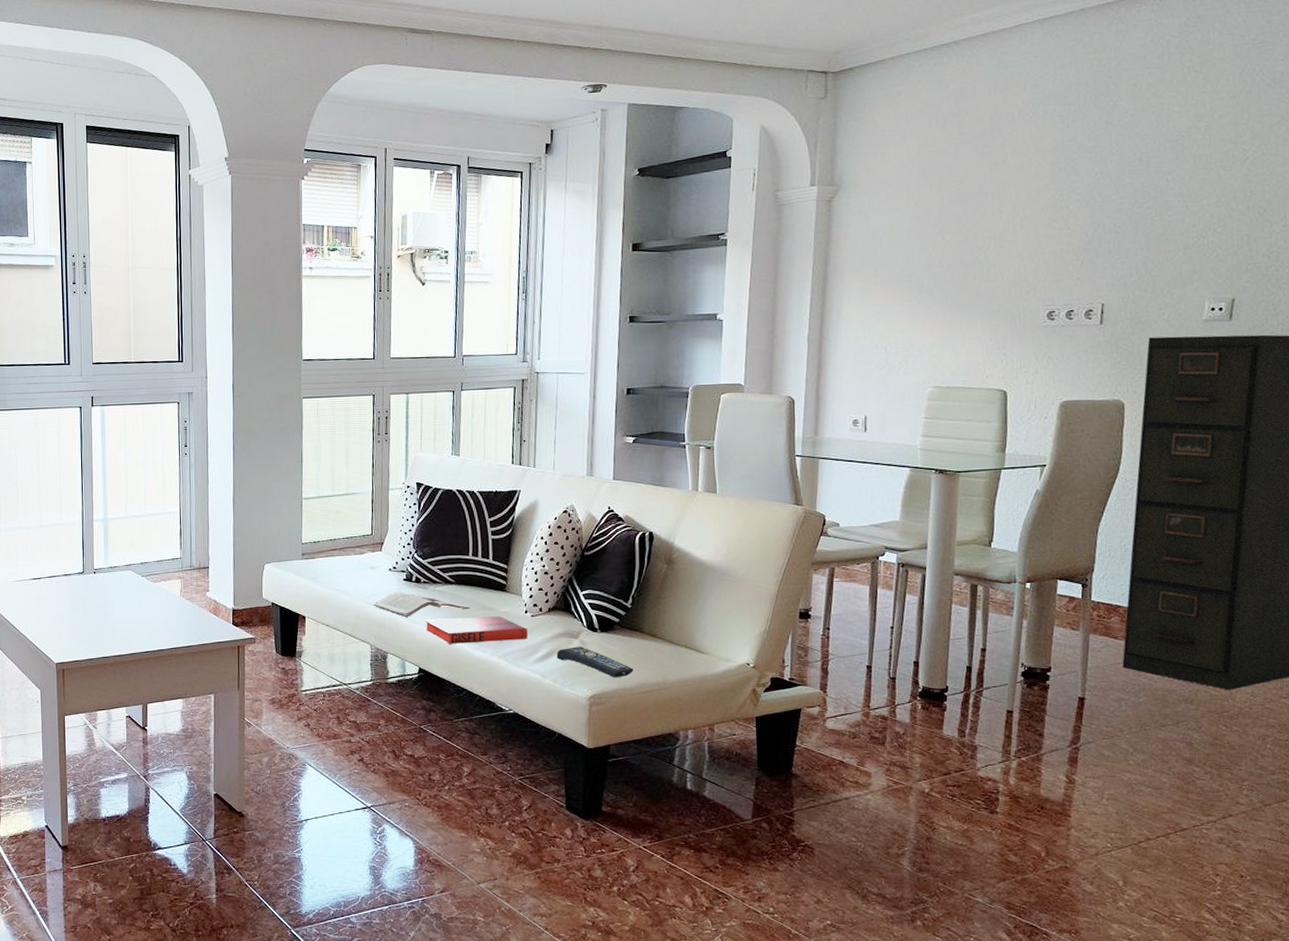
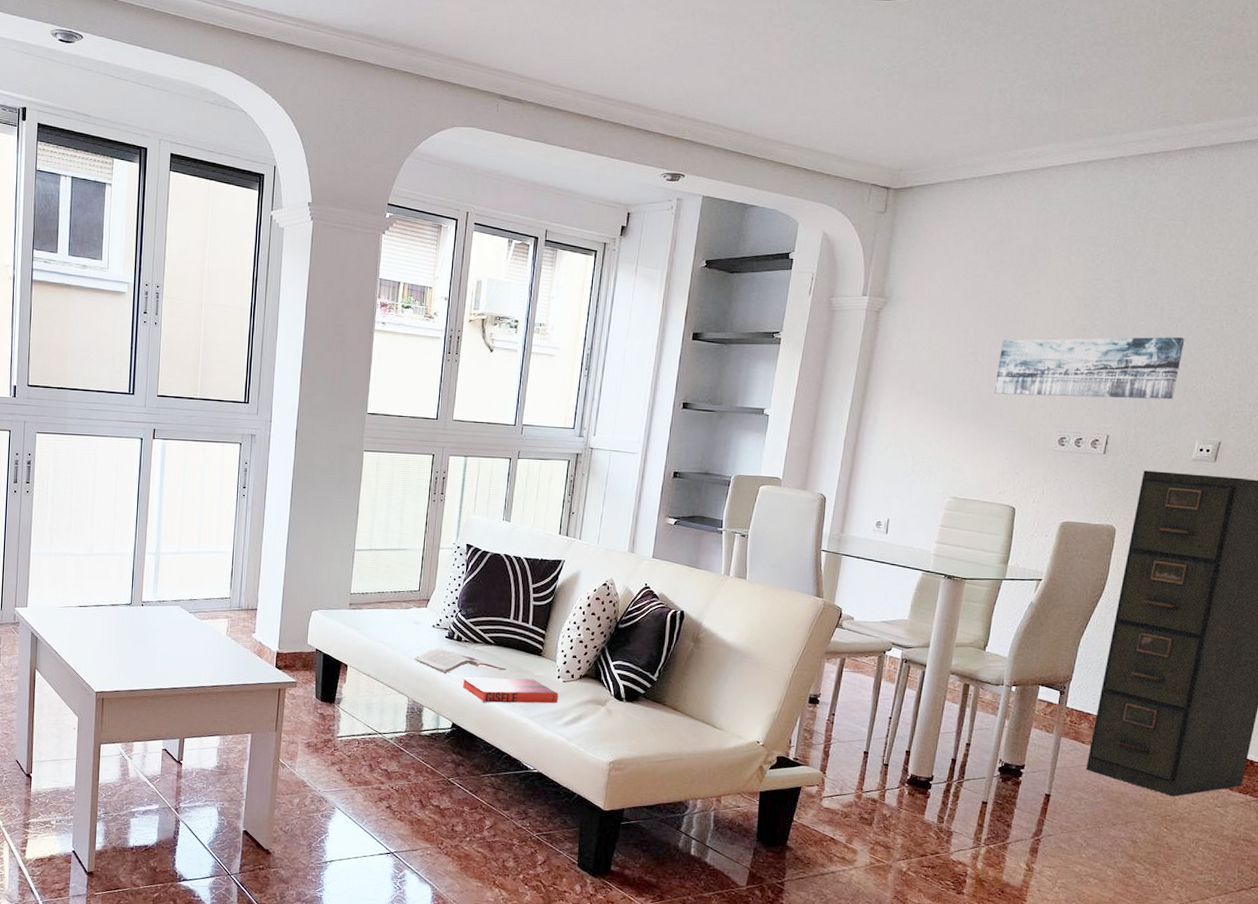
remote control: present [556,646,634,678] -> none [582,714,653,746]
wall art: none [967,191,1179,274] -> present [994,337,1185,400]

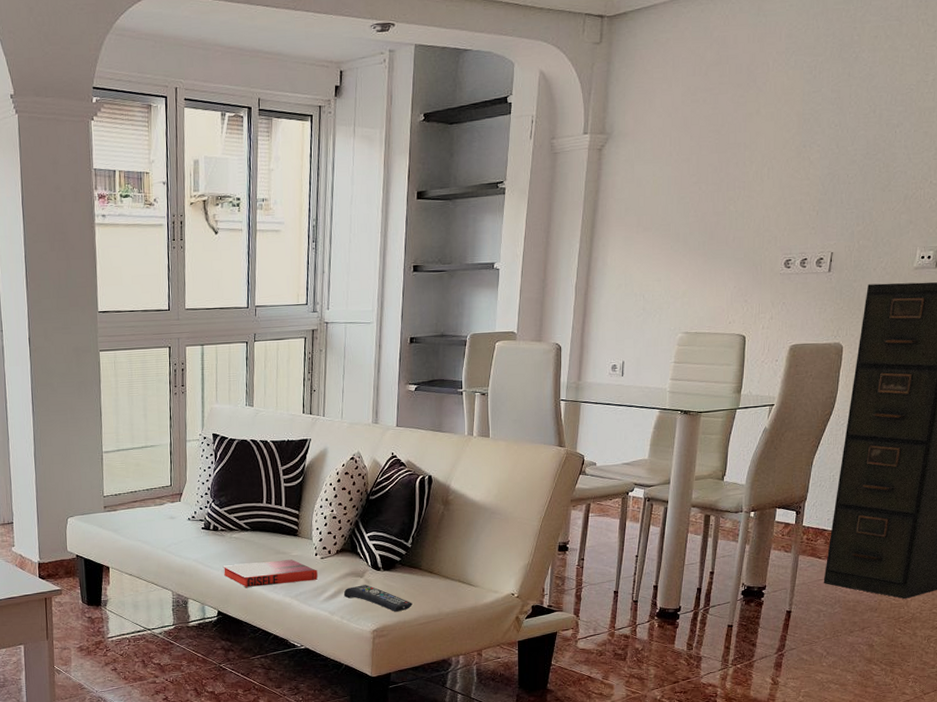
magazine: present [414,648,507,674] -> none [173,539,265,565]
remote control: none [582,714,653,746] -> present [343,585,413,612]
wall art: present [994,337,1185,400] -> none [719,144,904,223]

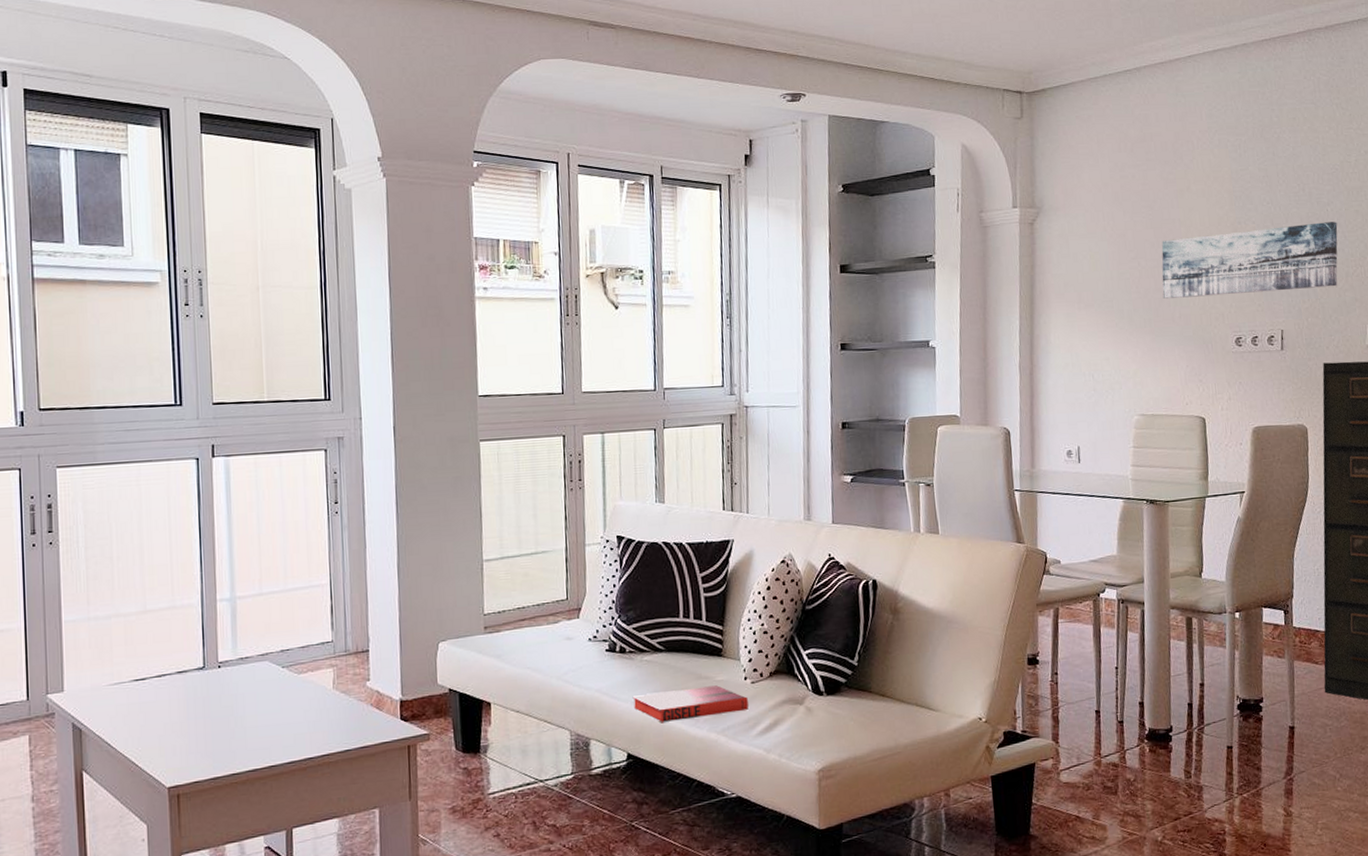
remote control: present [343,585,413,612] -> none [780,713,864,746]
wall art: none [719,144,904,223] -> present [1161,222,1338,300]

